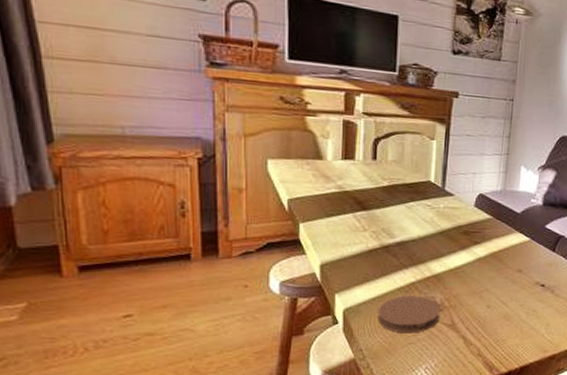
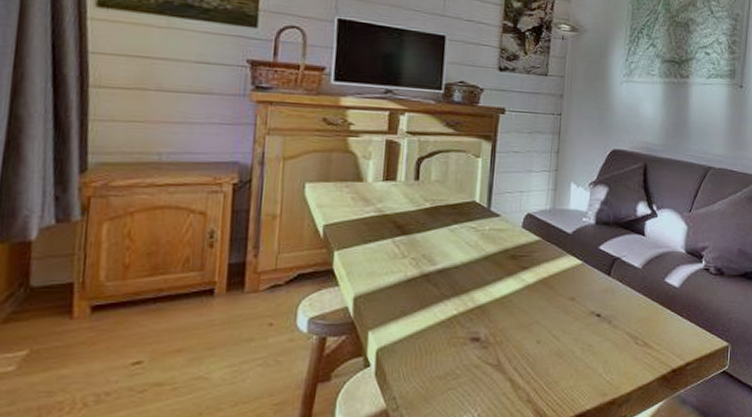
coaster: present [378,295,441,334] -> none [414,331,485,377]

